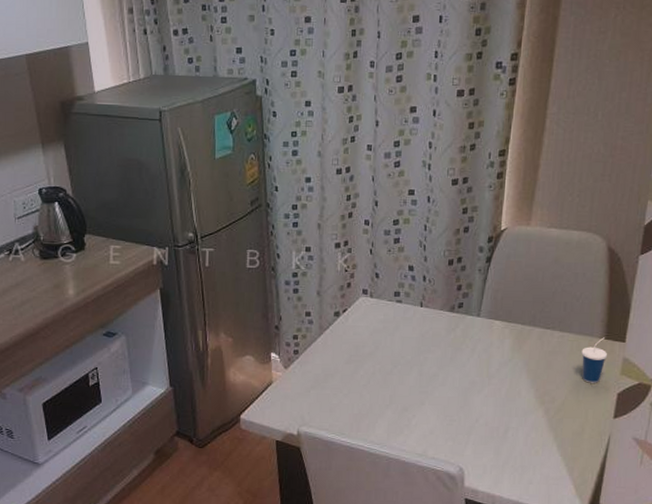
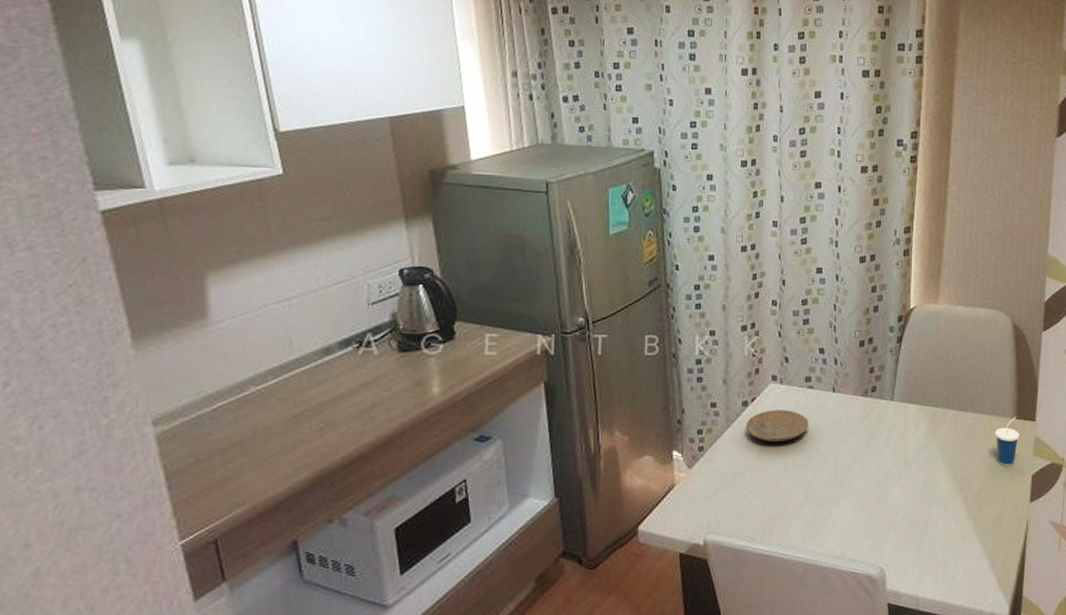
plate: none [338,320,396,349] -> present [746,410,809,442]

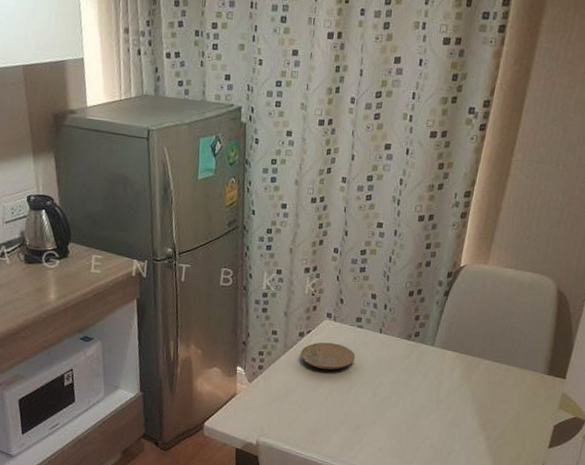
cup: present [995,417,1020,466] -> none [523,373,549,415]

